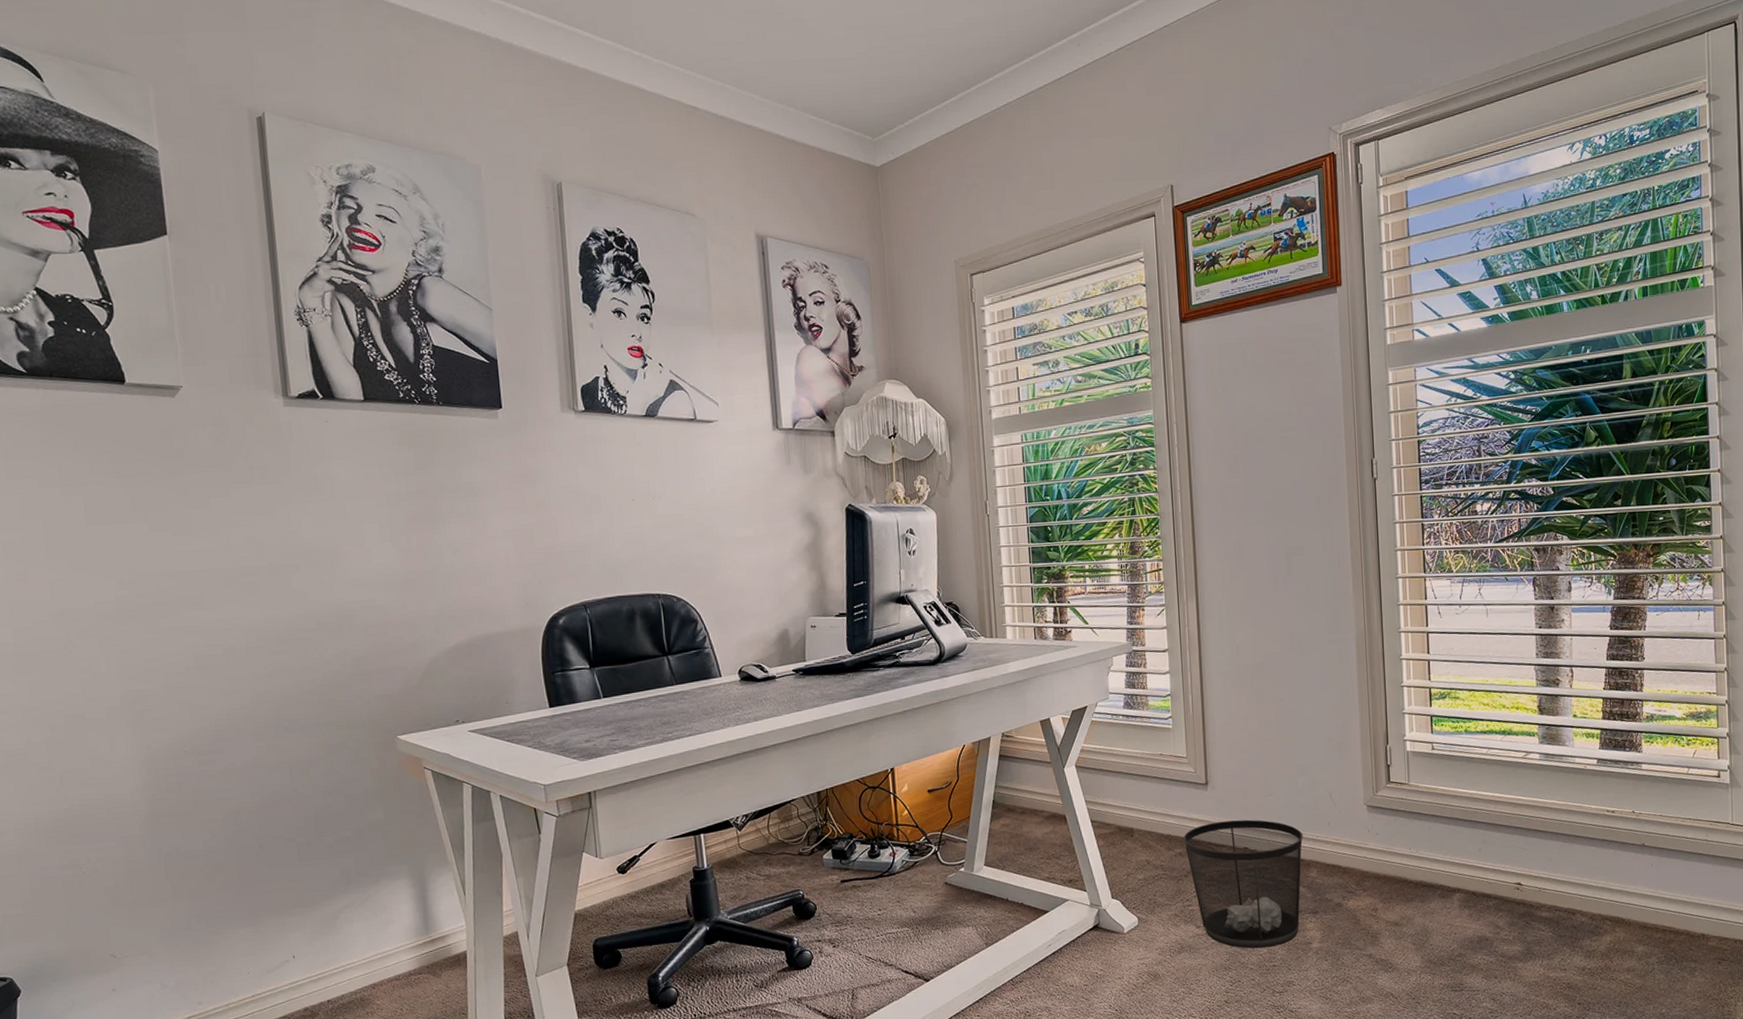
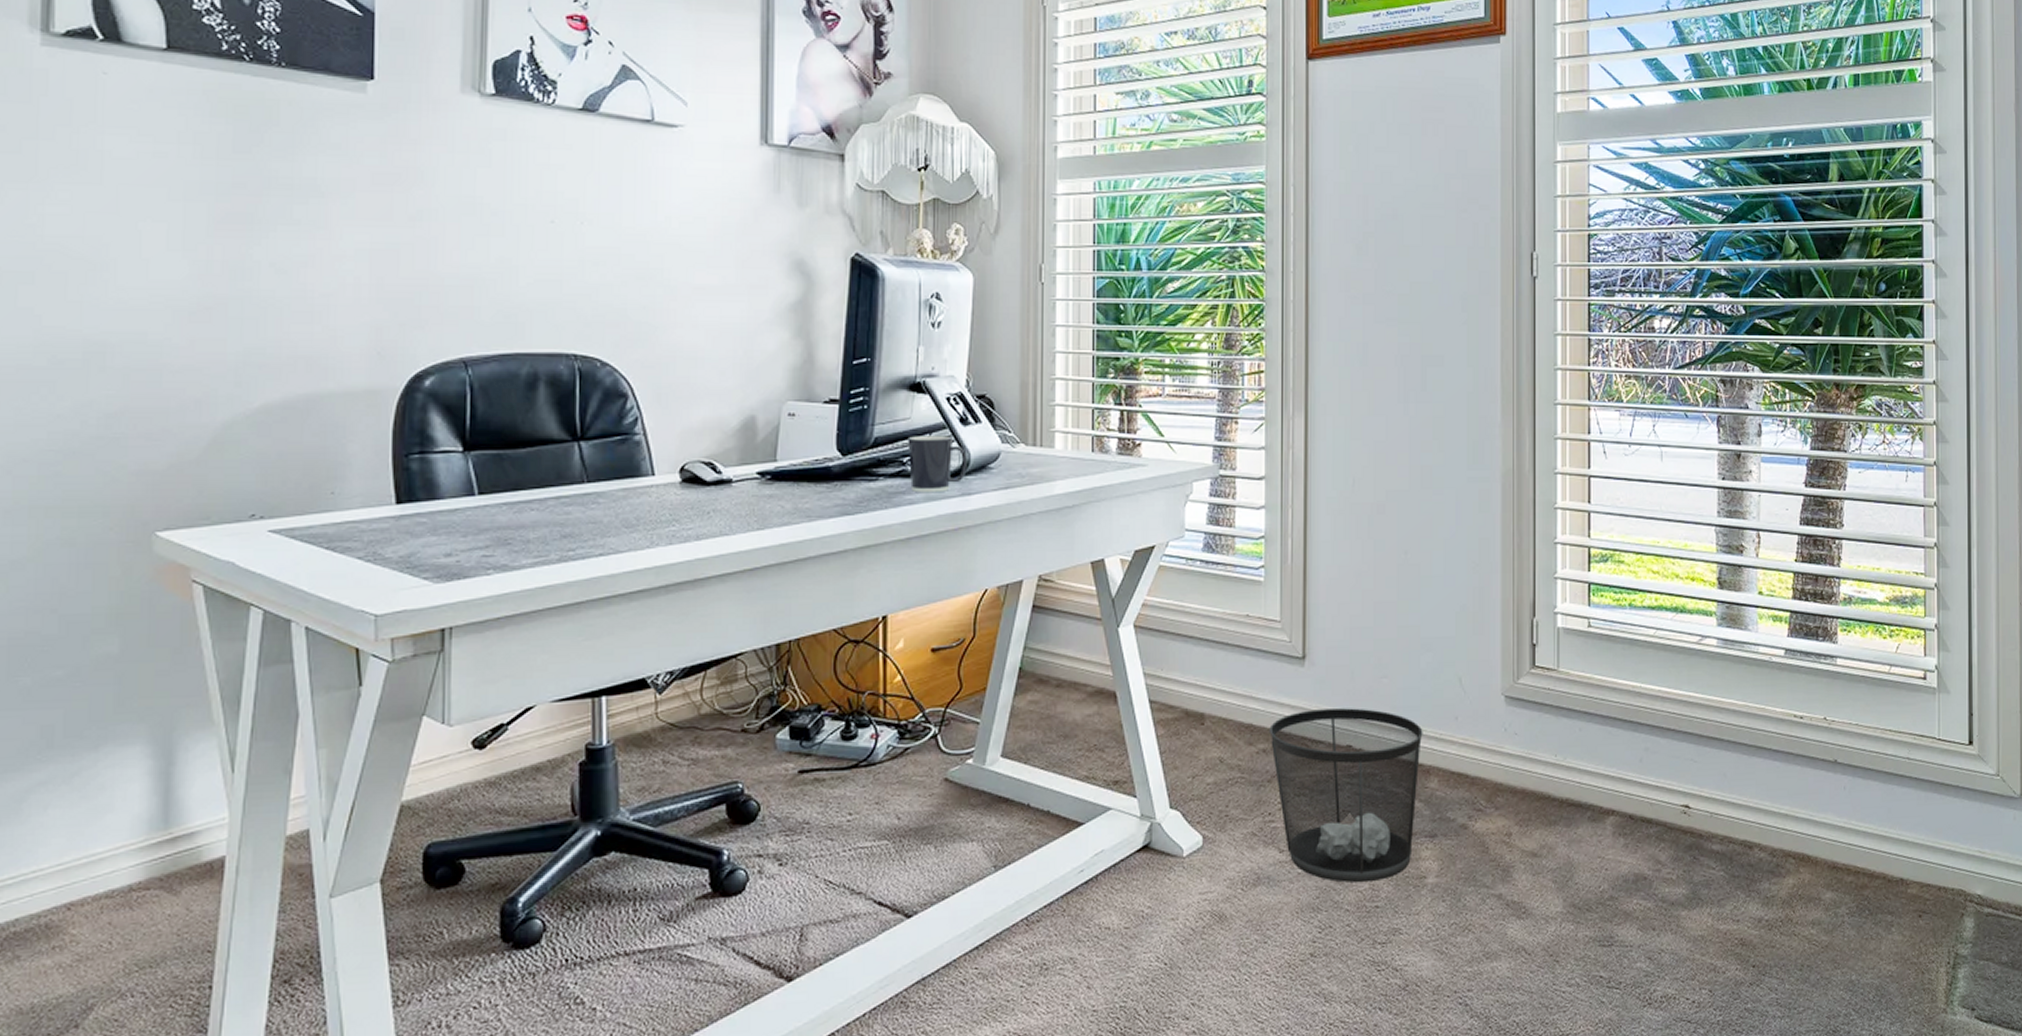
mug: none [898,634,943,678] -> present [907,436,967,493]

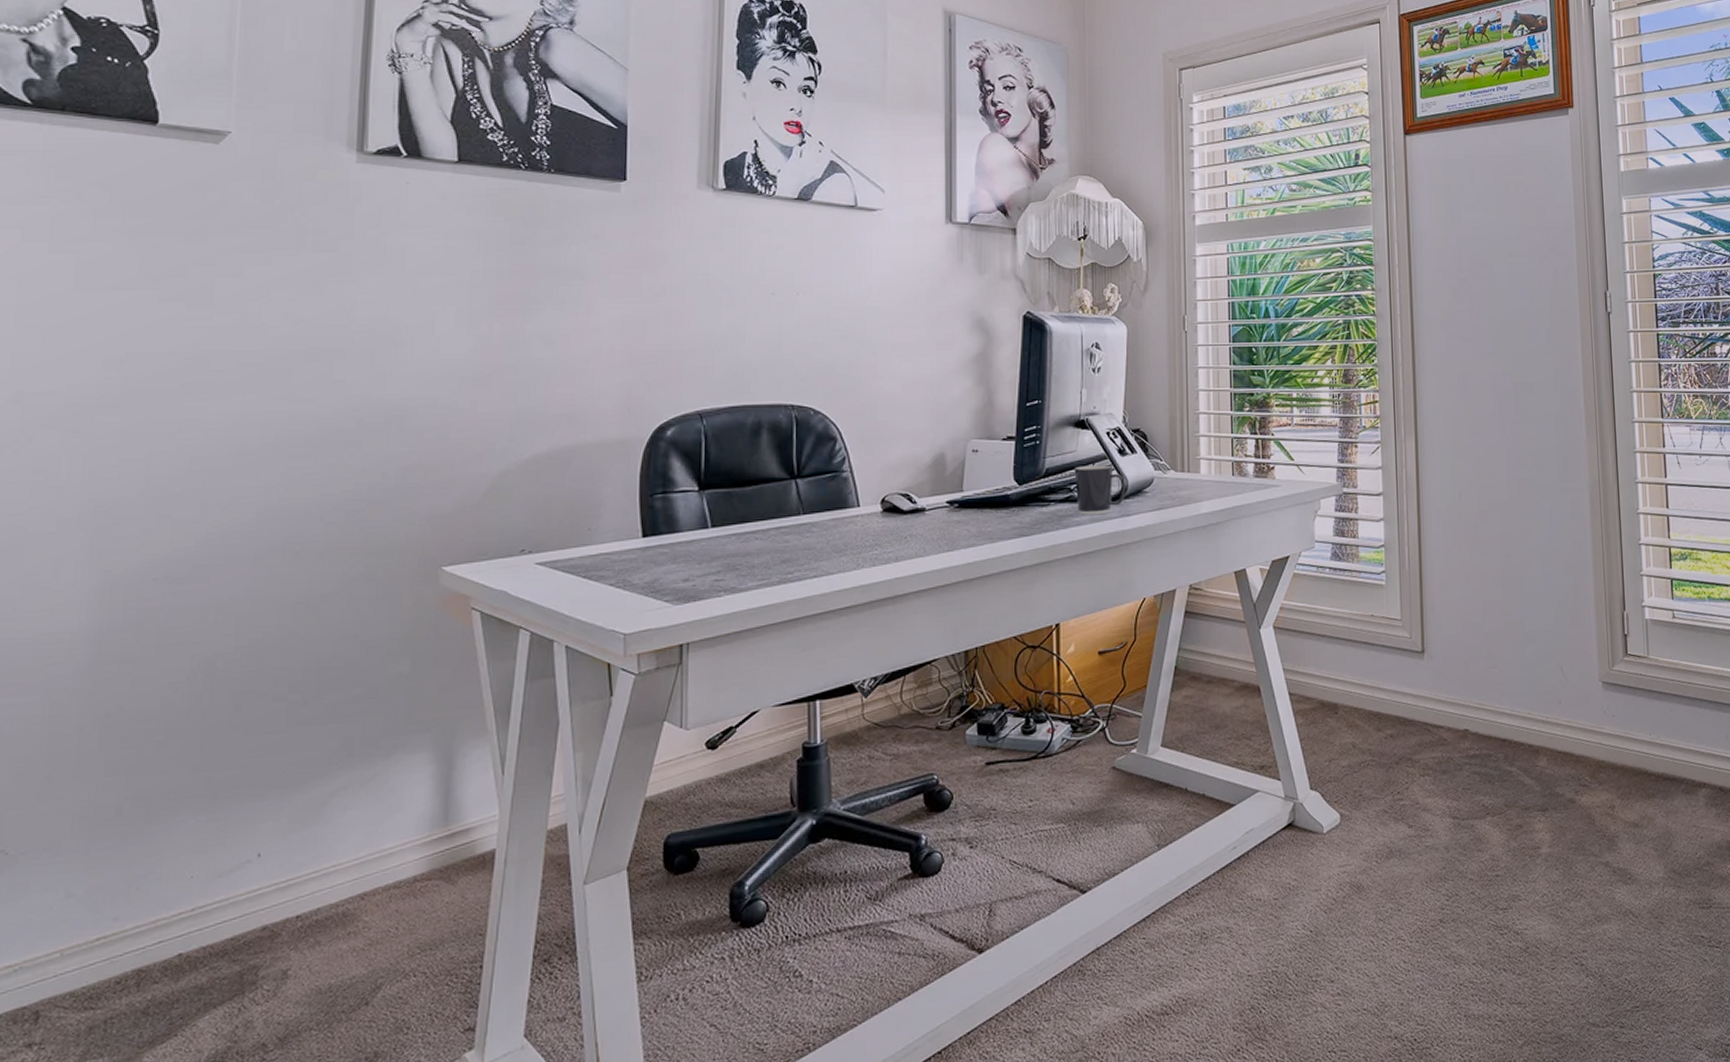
waste bin: present [1269,708,1423,883] -> none [1395,695,1531,854]

